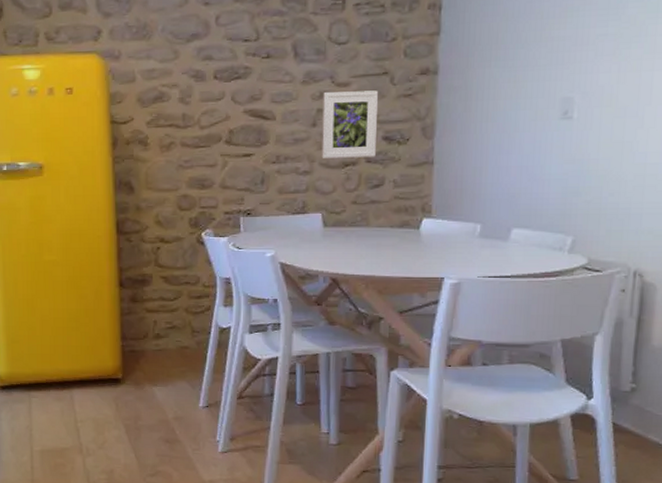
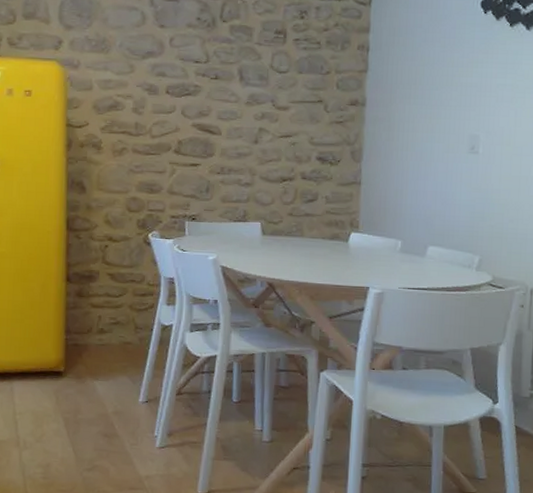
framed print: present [321,90,378,158] -> none [262,114,313,175]

